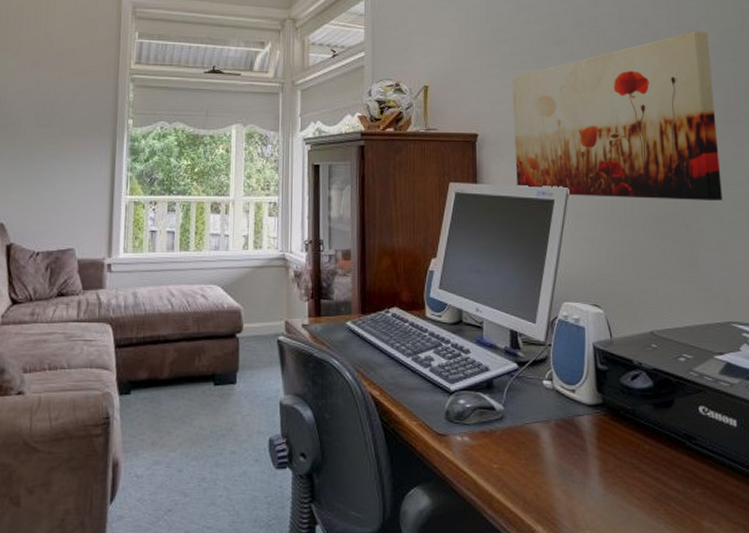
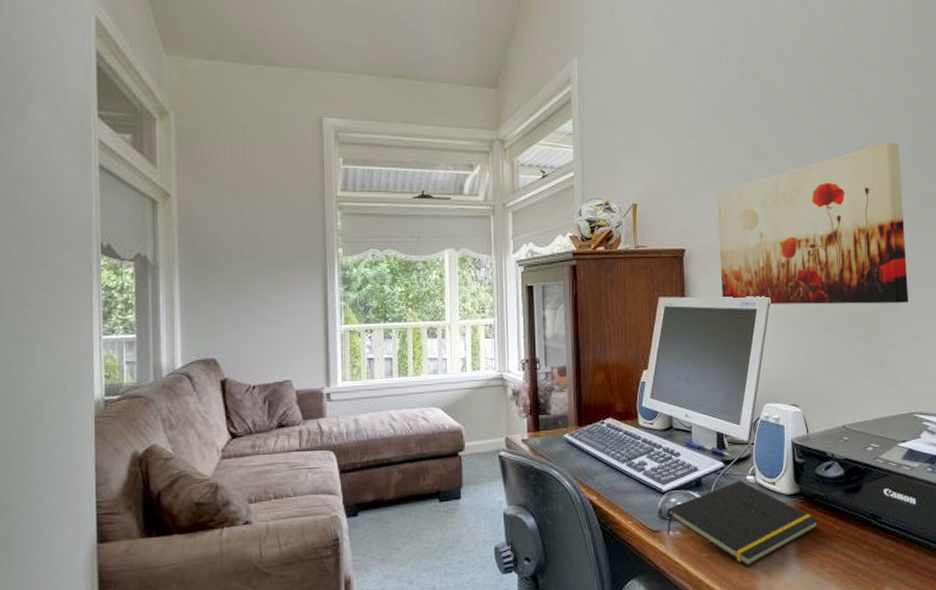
notepad: none [455,385,625,483] -> present [667,480,819,566]

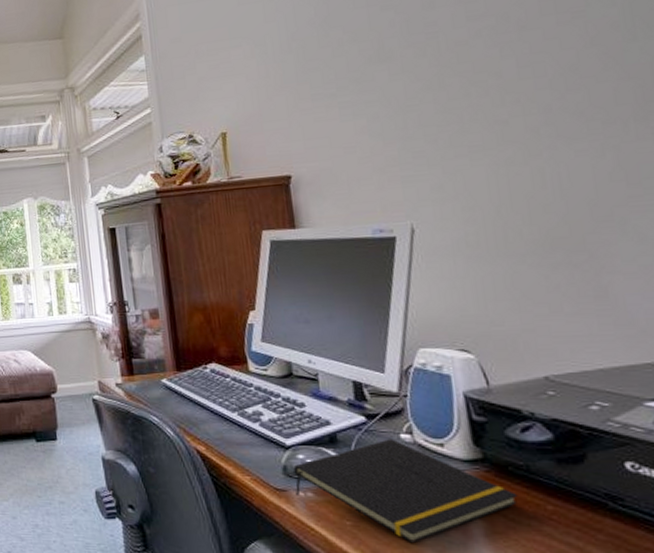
wall art: present [716,142,908,305] -> none [327,10,642,230]

